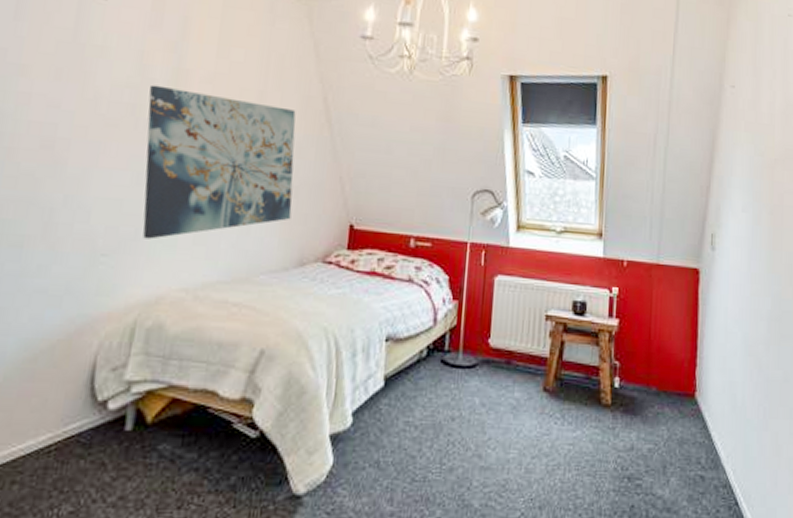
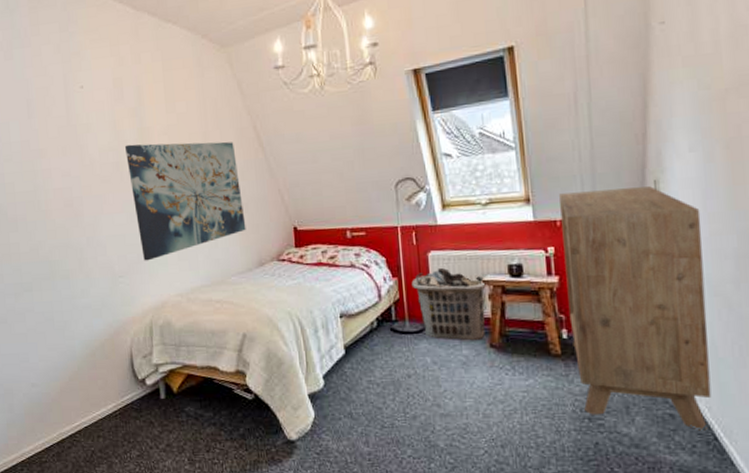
clothes hamper: none [472,295,551,383] -> present [411,267,488,341]
dresser: none [623,233,745,495] -> present [559,186,712,431]

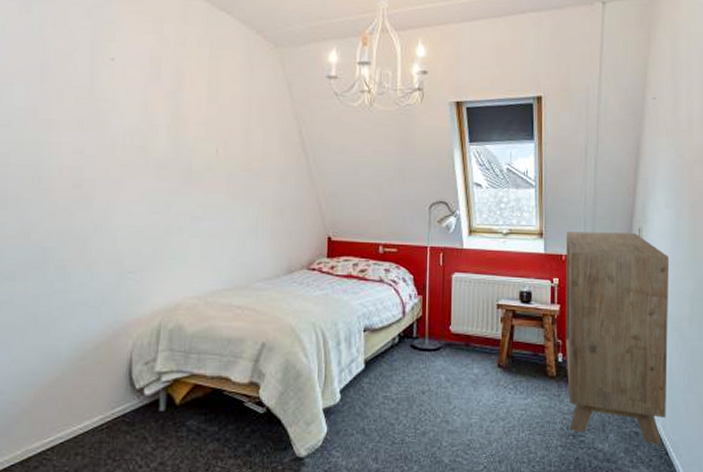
wall art: present [125,141,246,261] -> none [155,129,279,258]
clothes hamper: present [411,267,488,341] -> none [434,289,501,361]

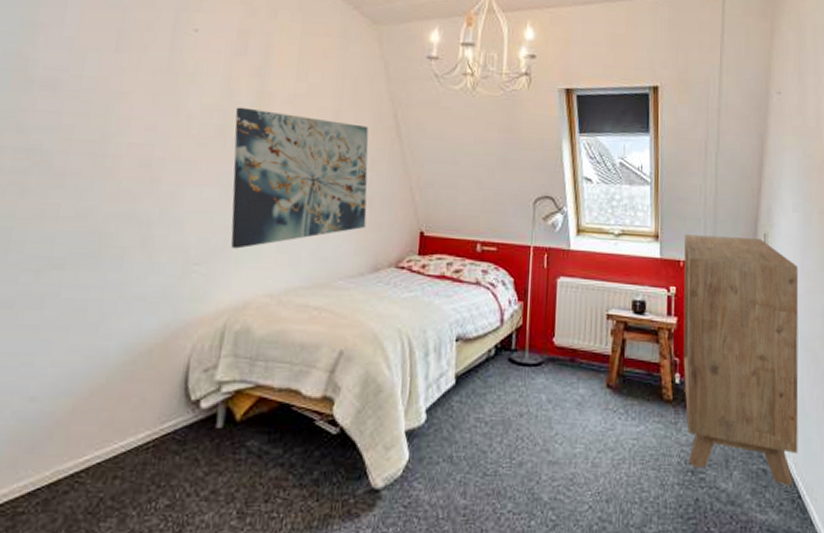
wall art: none [155,129,279,258] -> present [231,107,369,249]

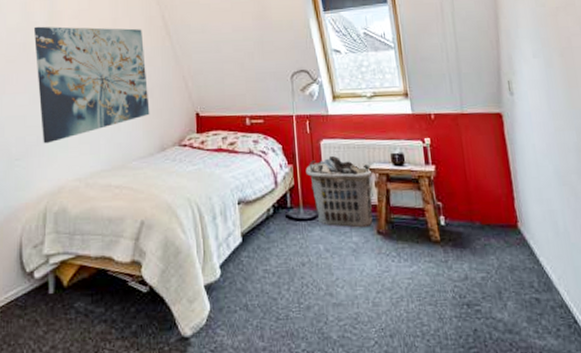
clothes hamper: none [536,295,611,379] -> present [305,155,374,228]
dresser: present [683,234,799,488] -> none [432,86,569,314]

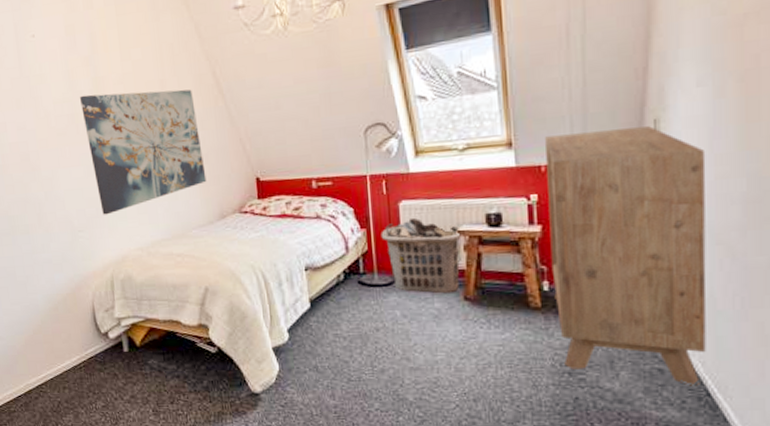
dresser: none [432,86,569,314] -> present [545,126,707,386]

